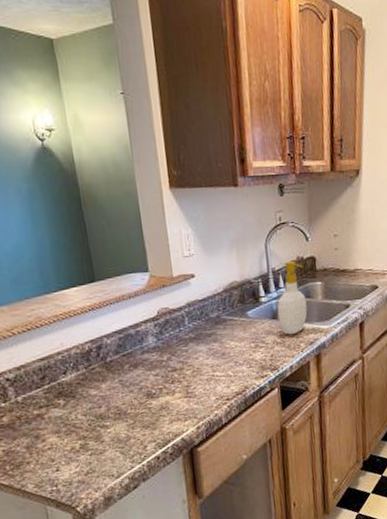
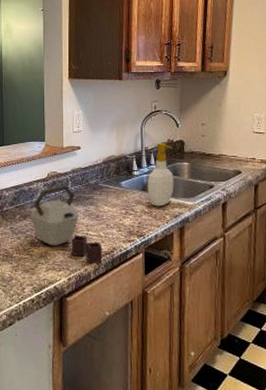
kettle: none [142,322,235,409] -> present [30,185,103,264]

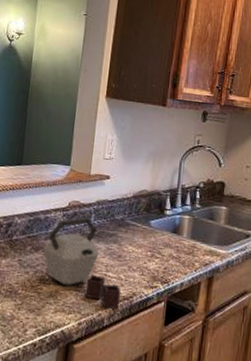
soap bottle: present [147,142,174,207] -> none [178,181,212,252]

